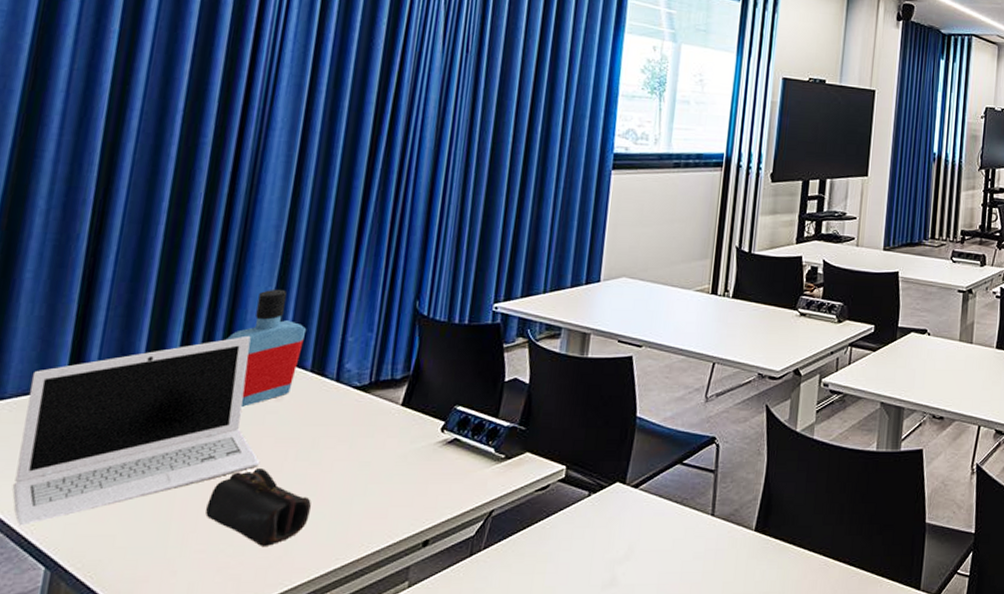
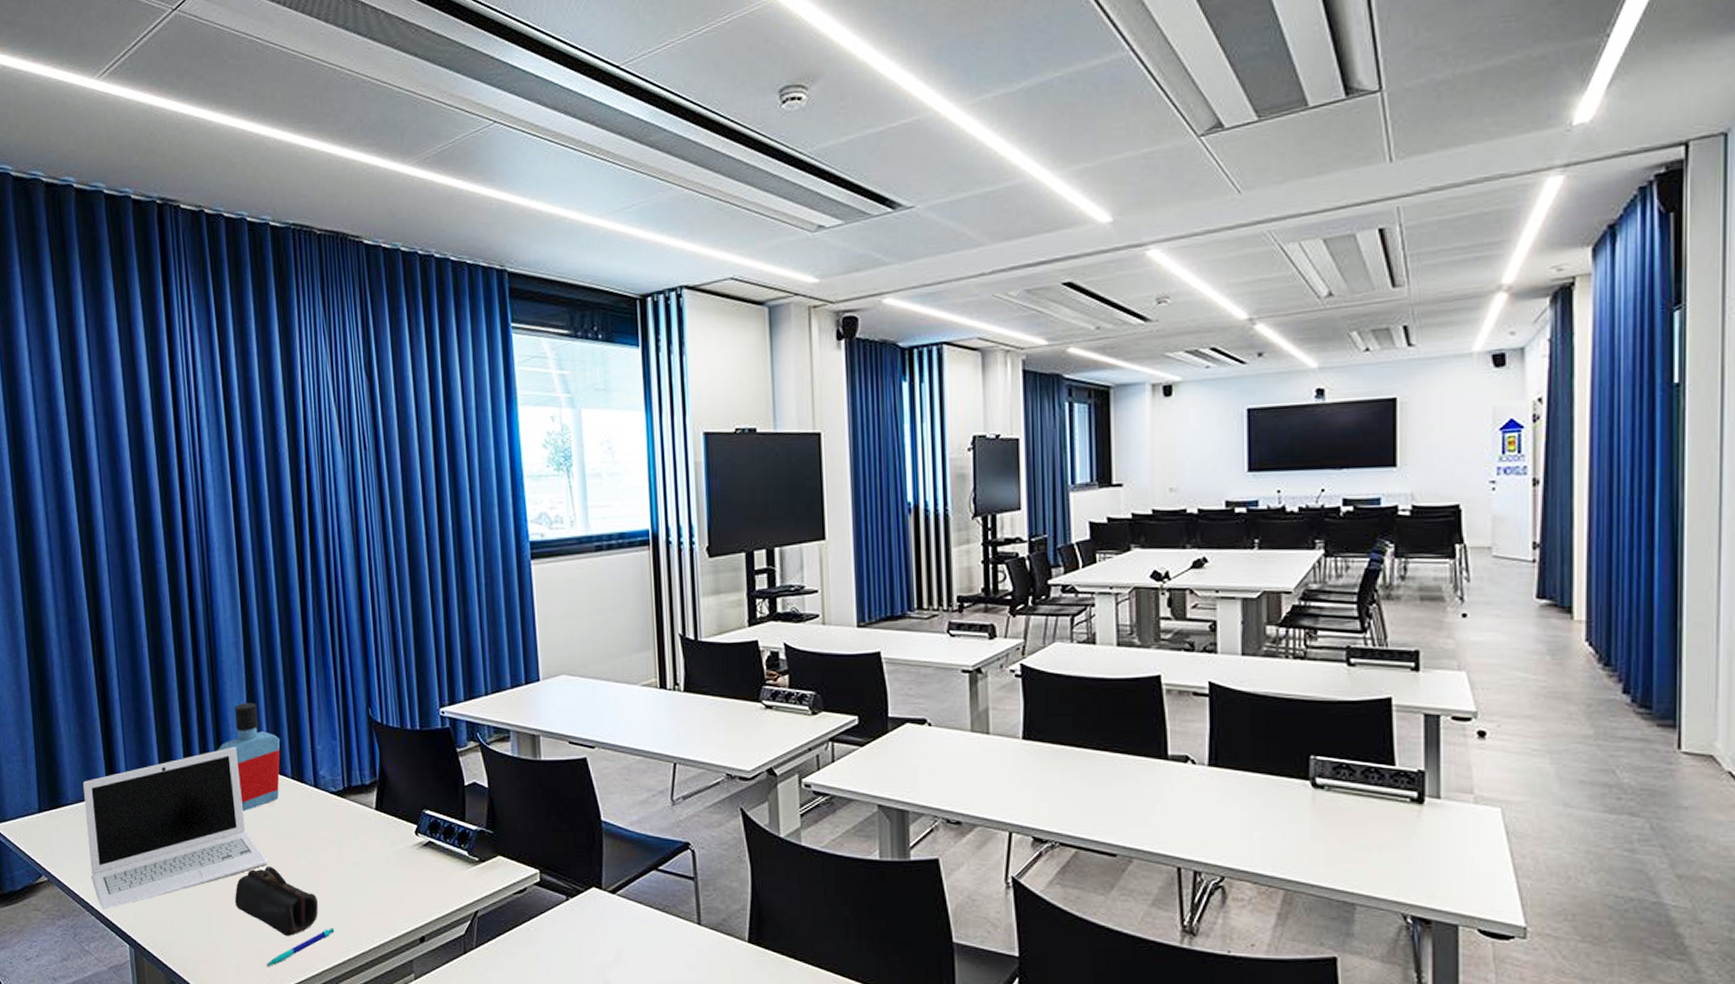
pen: none [227,535,325,583] -> present [265,928,335,966]

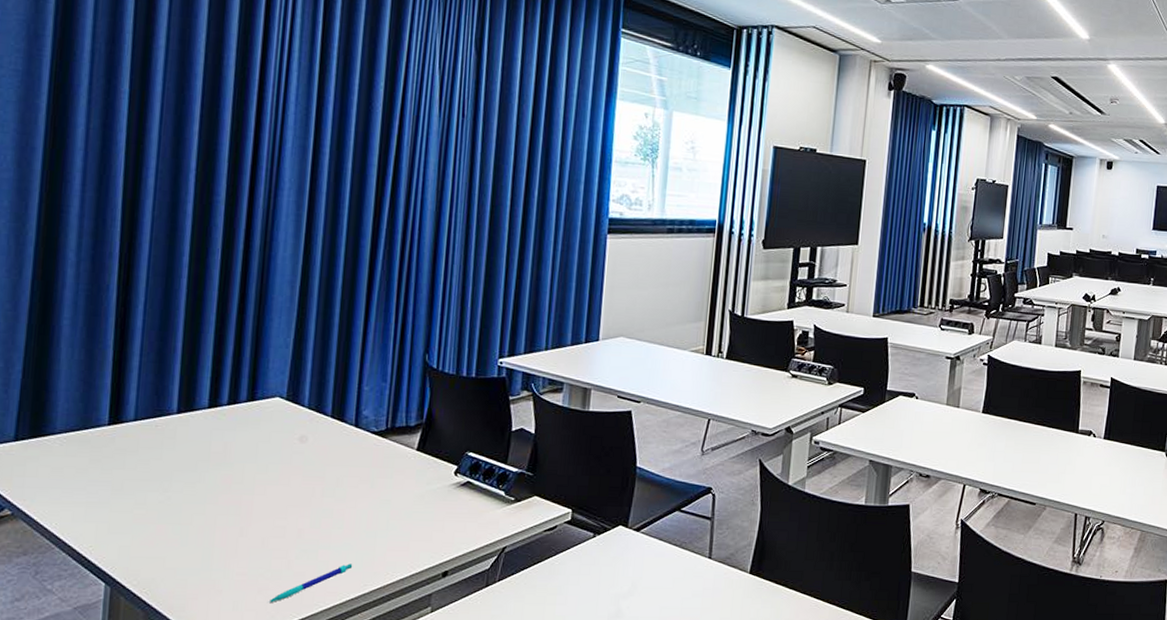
laptop: present [83,746,269,911] -> none [69,382,290,547]
bottle: present [217,702,281,811] -> none [250,340,325,447]
pencil case: present [235,865,319,937] -> none [244,502,340,573]

